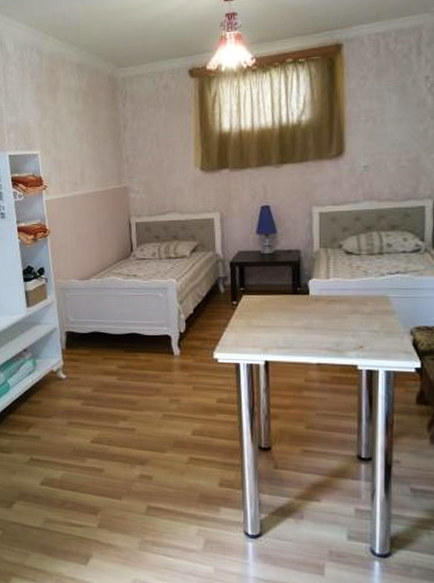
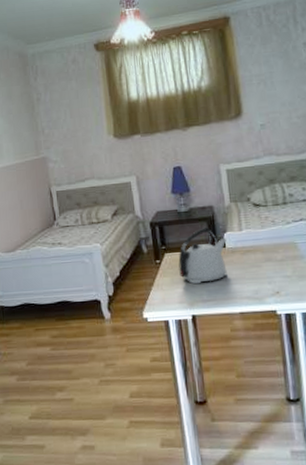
kettle: none [256,271,311,330] -> present [178,226,227,284]

